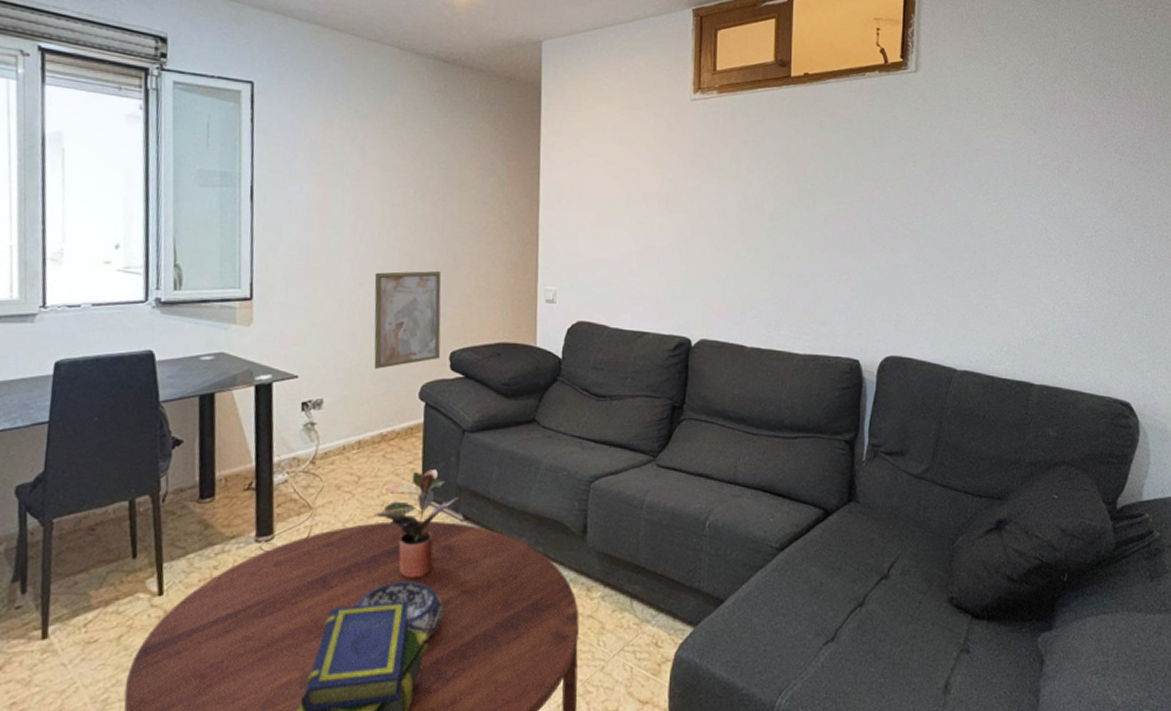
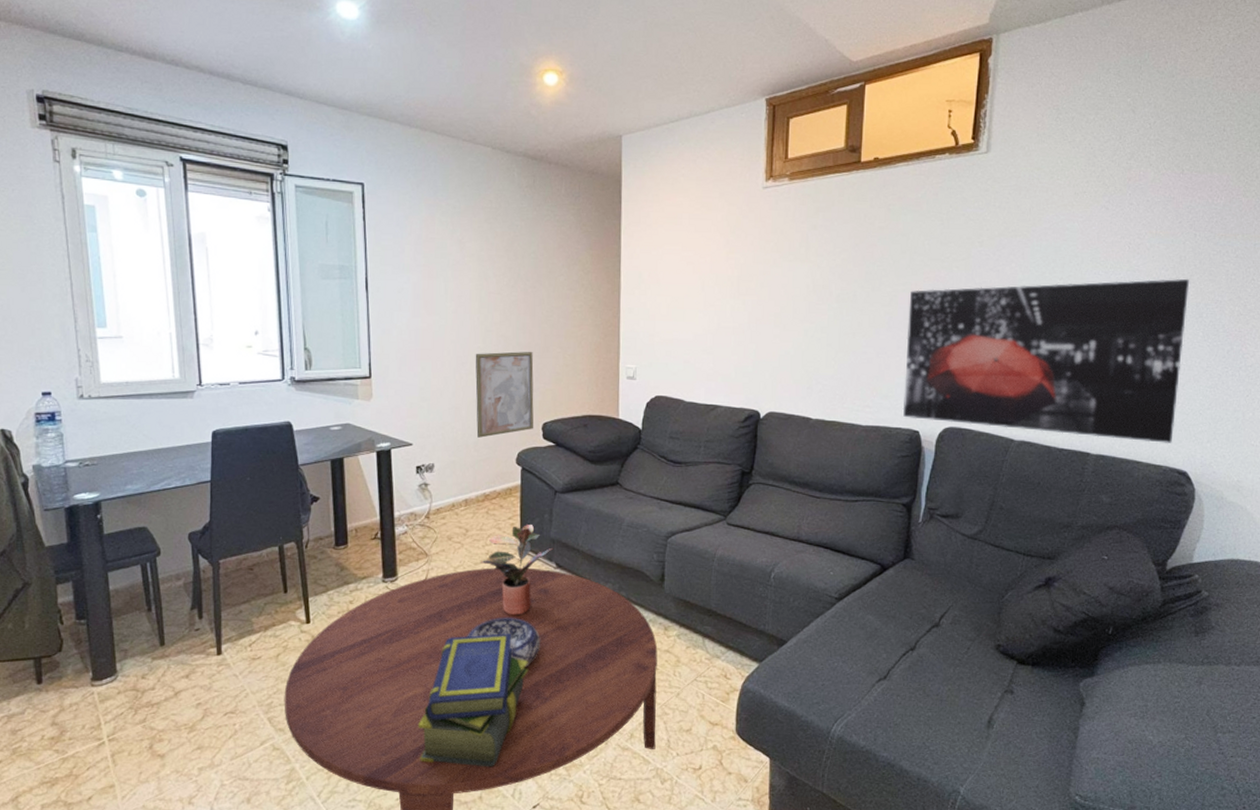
wall art: none [841,202,1118,374] -> present [902,278,1189,444]

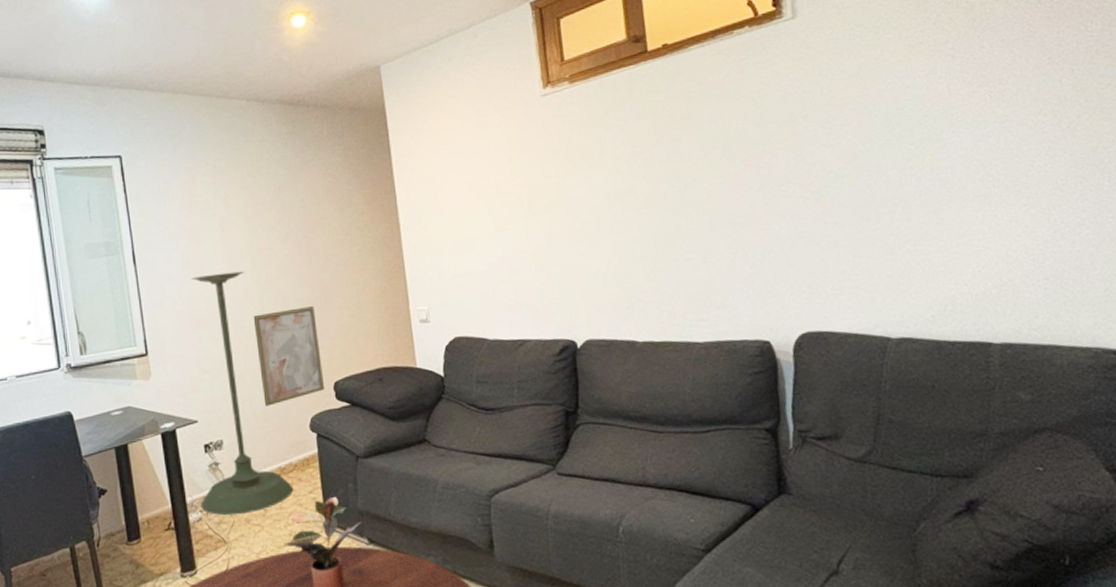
plant stand: none [407,310,495,532] -> present [191,271,294,516]
wall art: present [902,278,1189,444] -> none [731,121,1098,328]

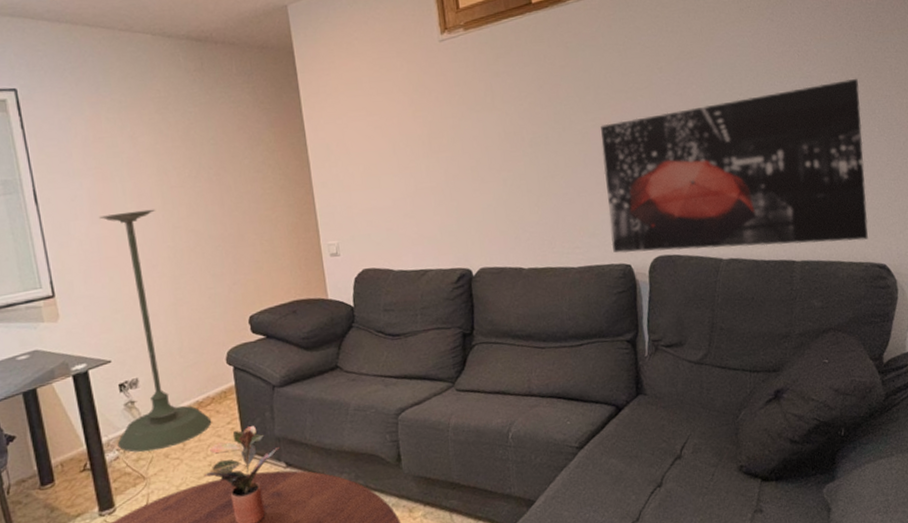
wall art: present [253,306,325,406] -> none [165,243,241,343]
wall art: none [731,121,1098,328] -> present [601,78,868,254]

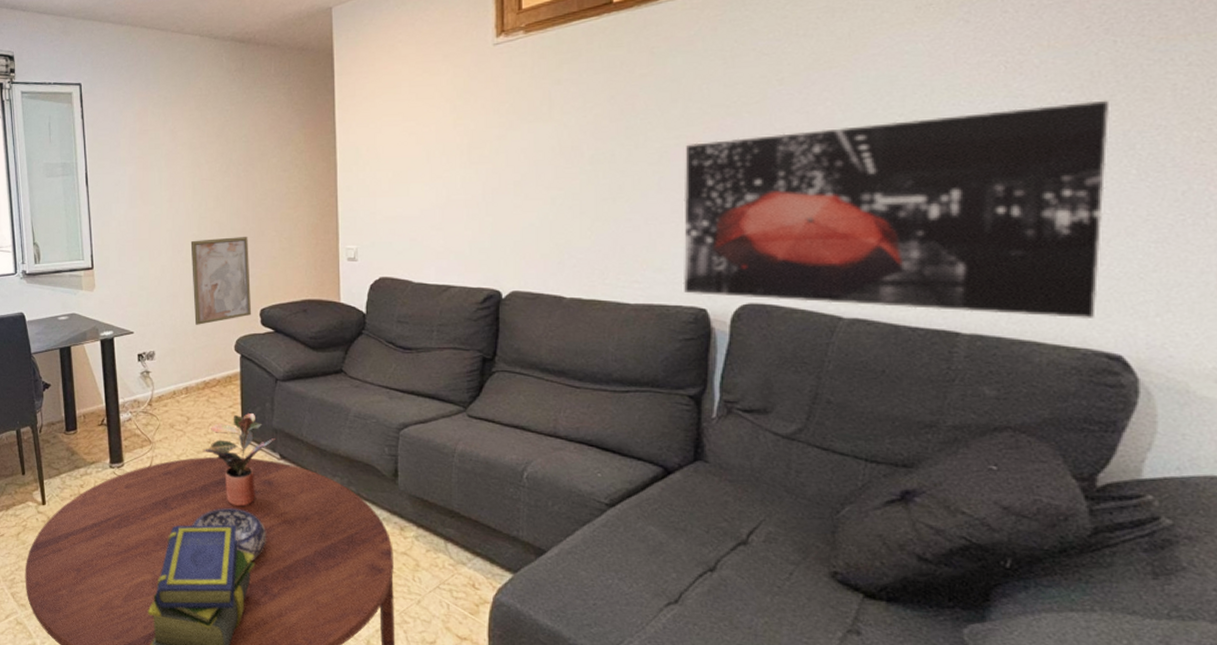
plant stand: present [99,209,212,453] -> none [131,198,215,420]
wall art: none [165,243,241,343] -> present [190,237,252,325]

